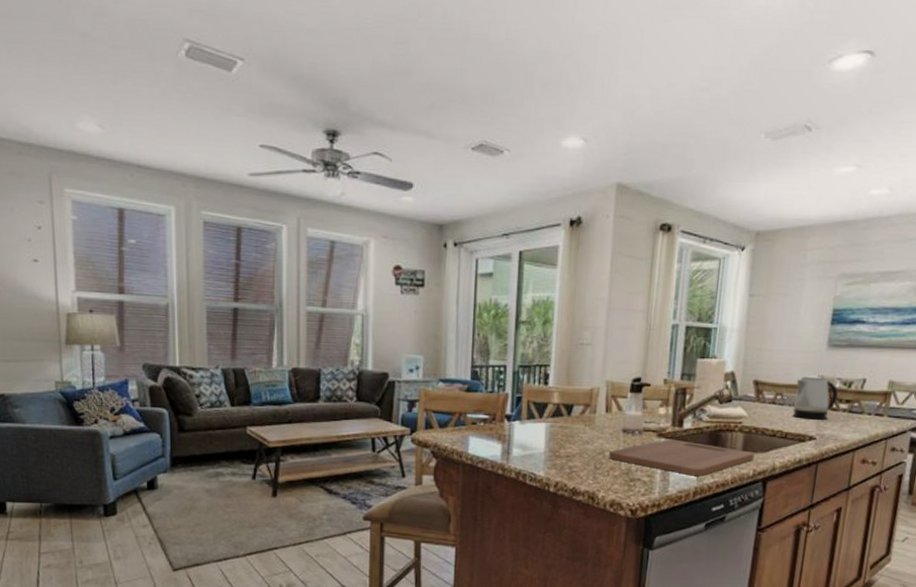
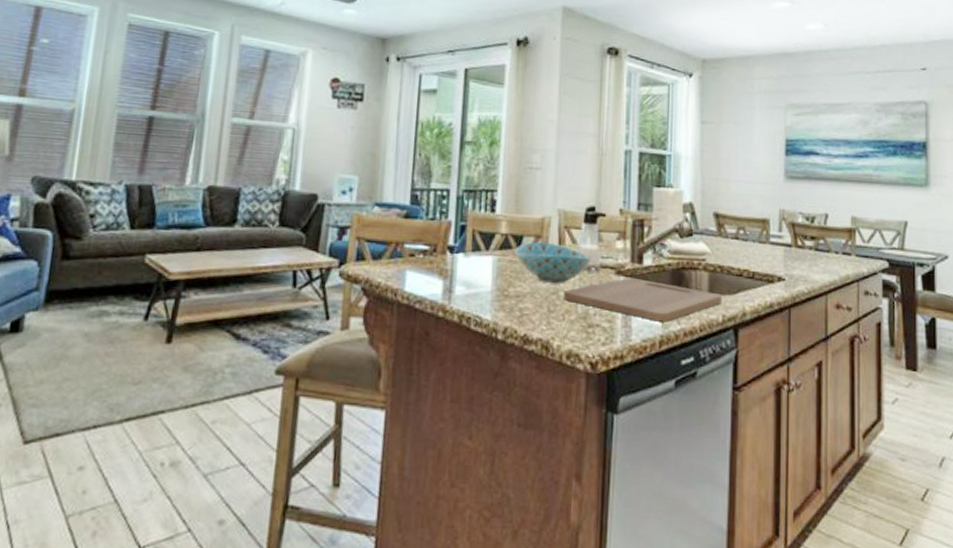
bowl: none [565,409,636,445] -> present [515,241,592,283]
kettle: present [792,375,838,421] -> none [757,208,801,260]

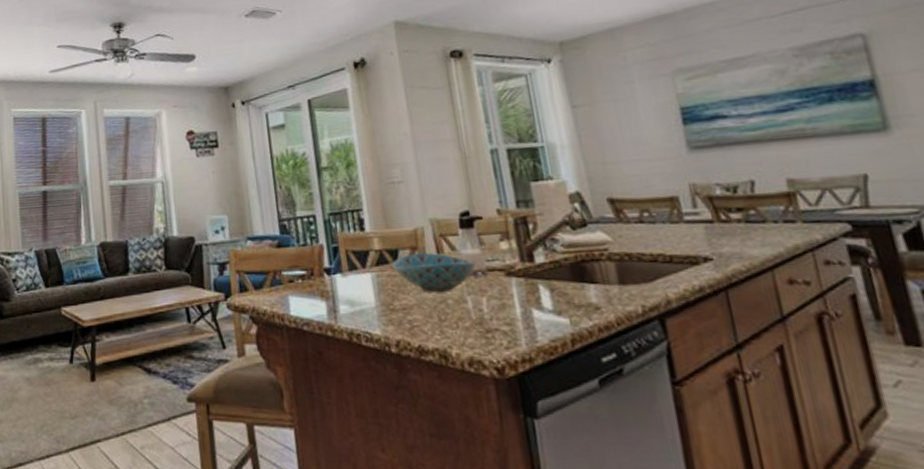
cutting board: present [564,277,722,322] -> none [452,277,638,320]

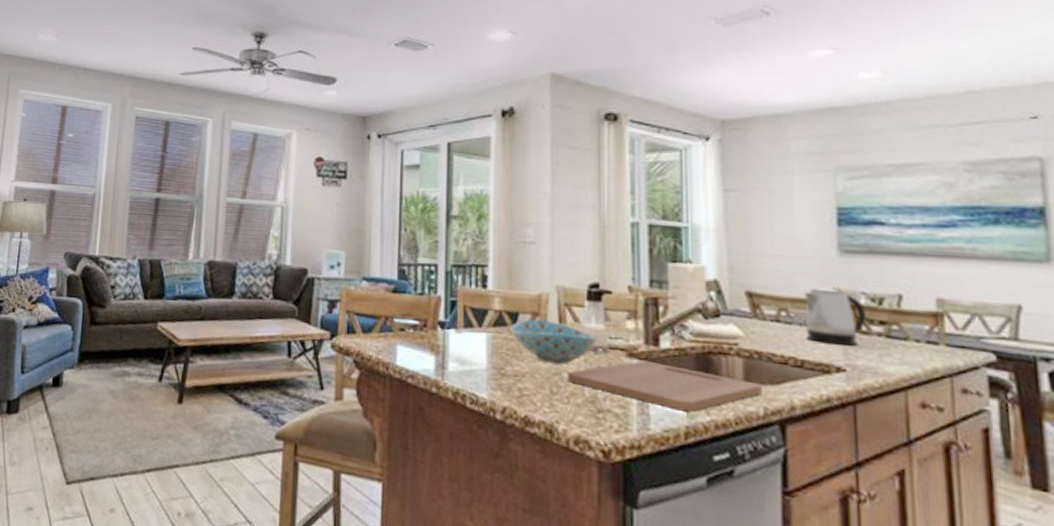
cutting board: none [452,277,638,320] -> present [568,360,762,412]
kettle: none [663,183,725,238] -> present [805,287,866,347]

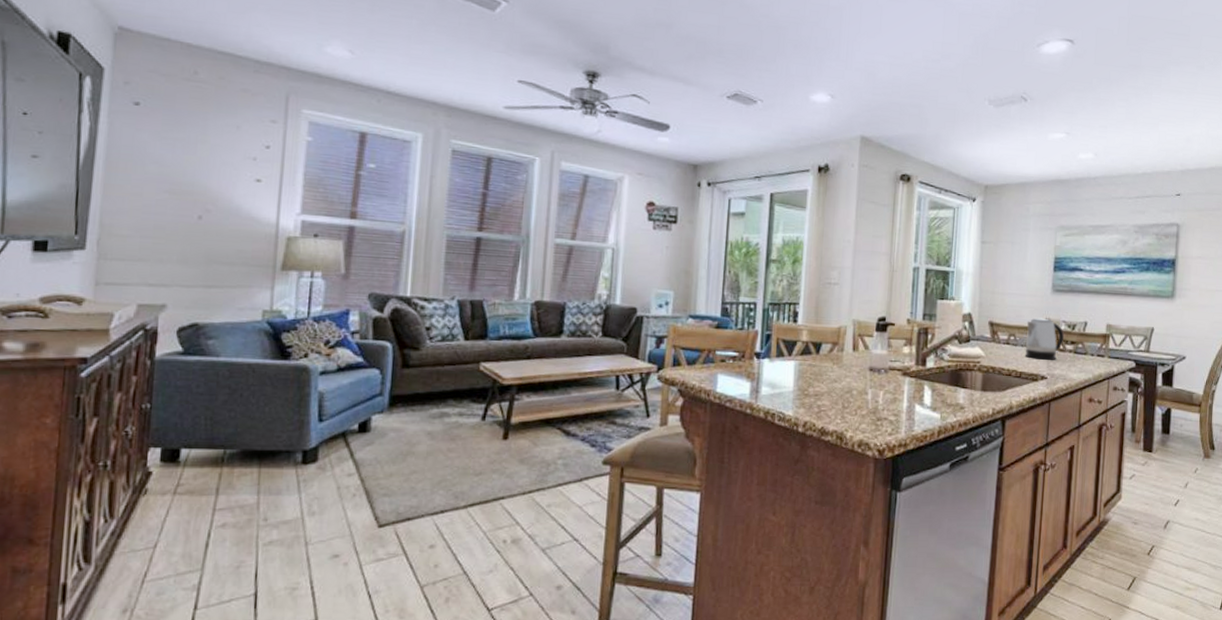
bowl: present [510,319,598,364] -> none [814,348,882,383]
cutting board: present [568,360,762,412] -> none [857,377,993,415]

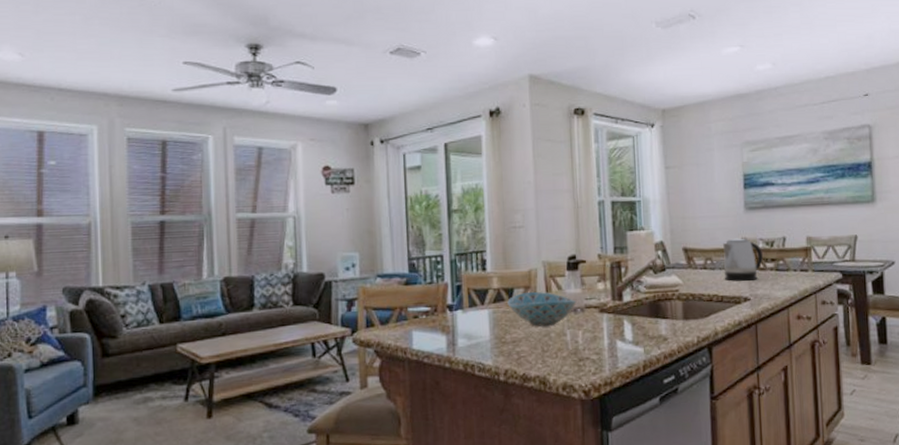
bowl: none [814,348,882,383] -> present [507,291,577,327]

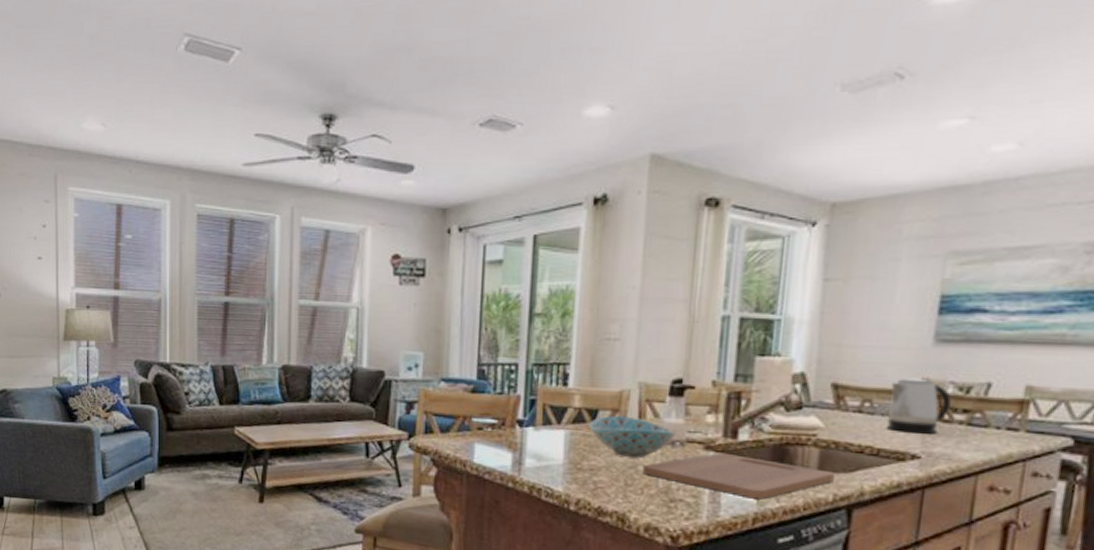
cutting board: none [555,313,696,349] -> present [643,452,835,500]

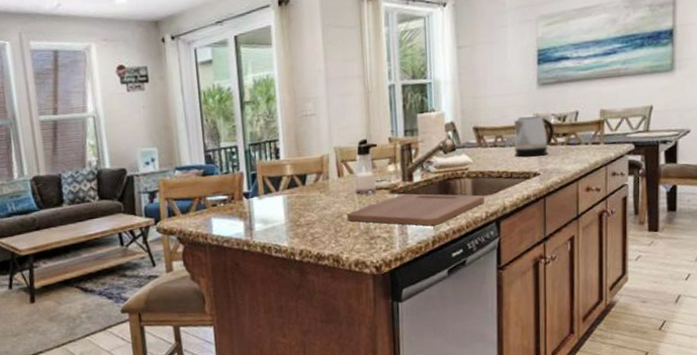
bowl: present [589,415,677,458] -> none [301,176,368,209]

